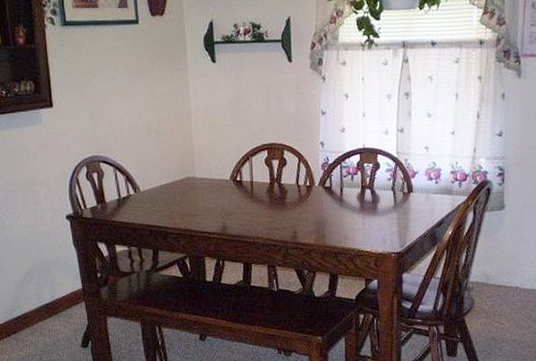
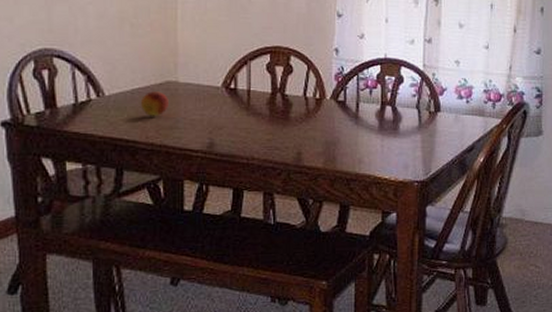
fruit: none [167,186,189,207] -> present [140,91,169,117]

